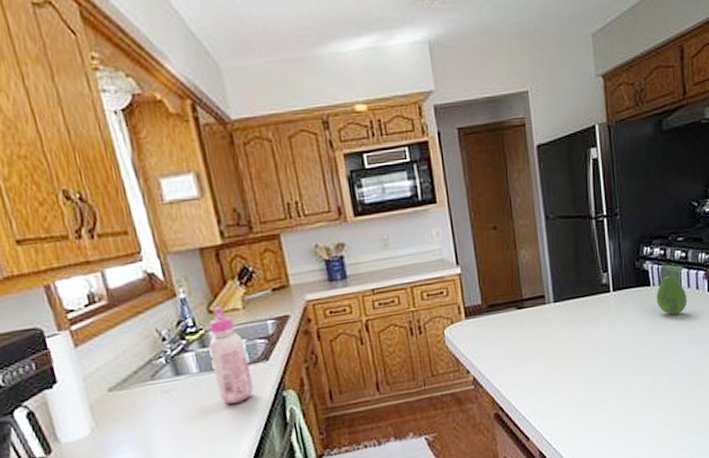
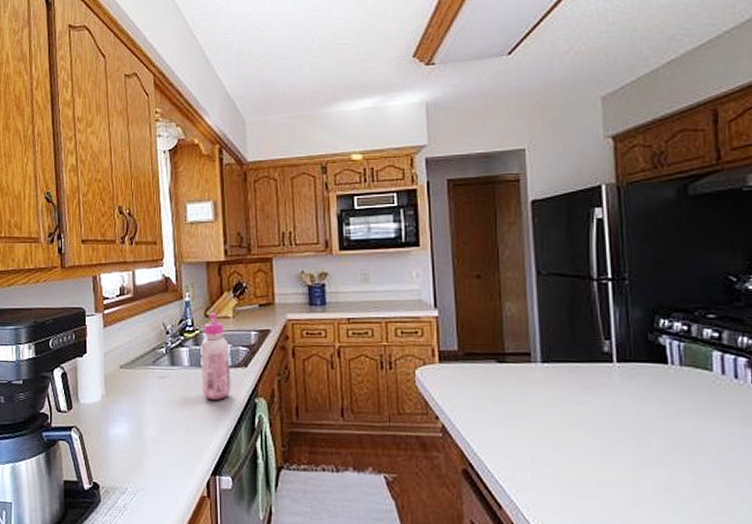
fruit: present [656,275,687,315] -> none [676,355,721,404]

